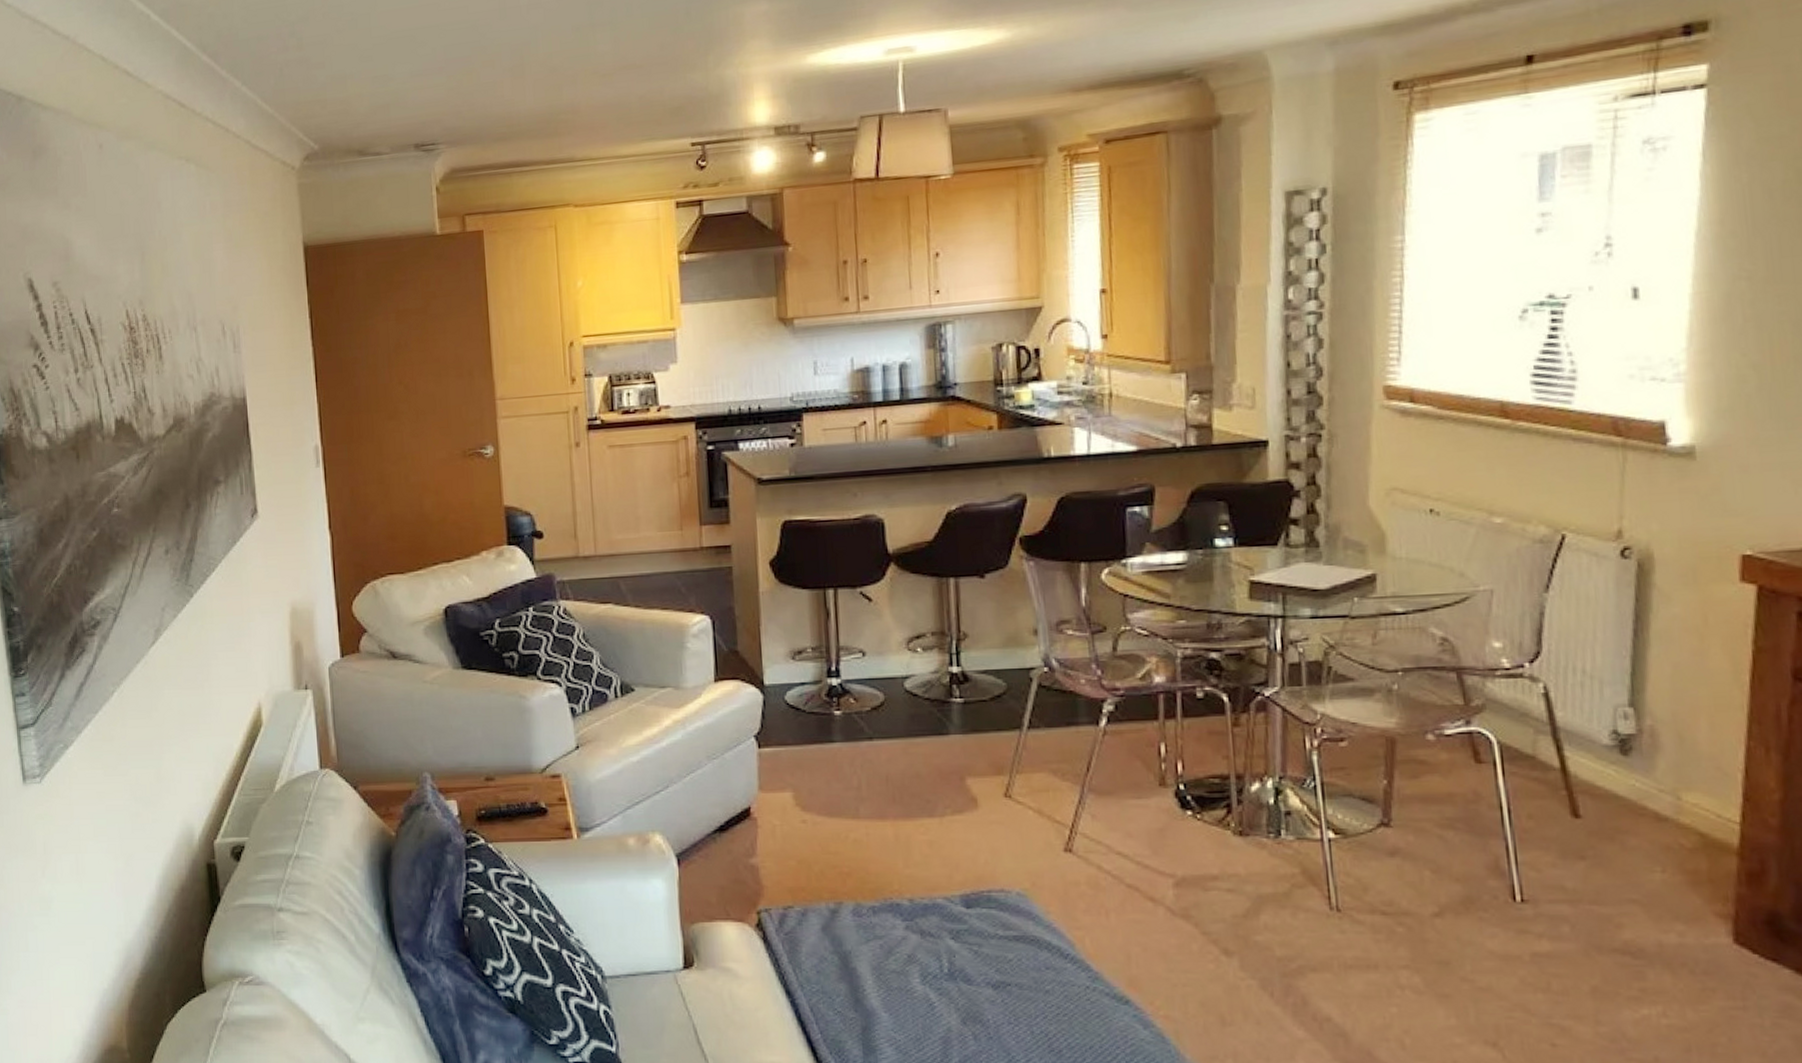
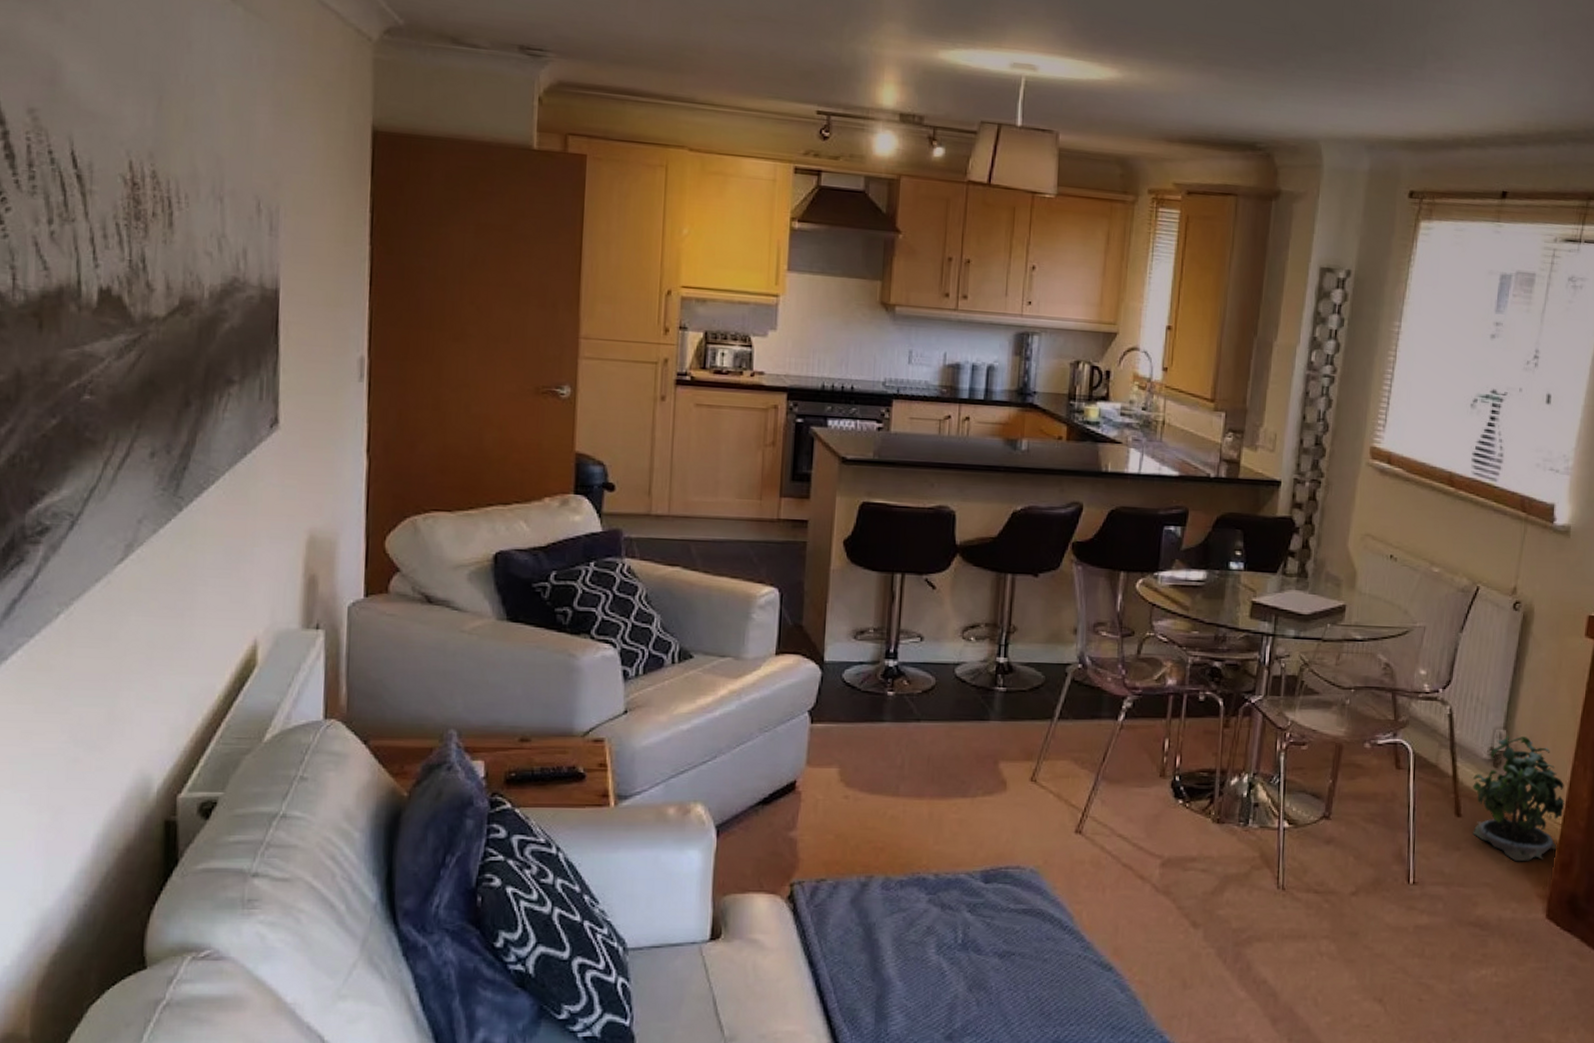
potted plant: none [1592,714,1743,872] -> present [1473,735,1566,862]

